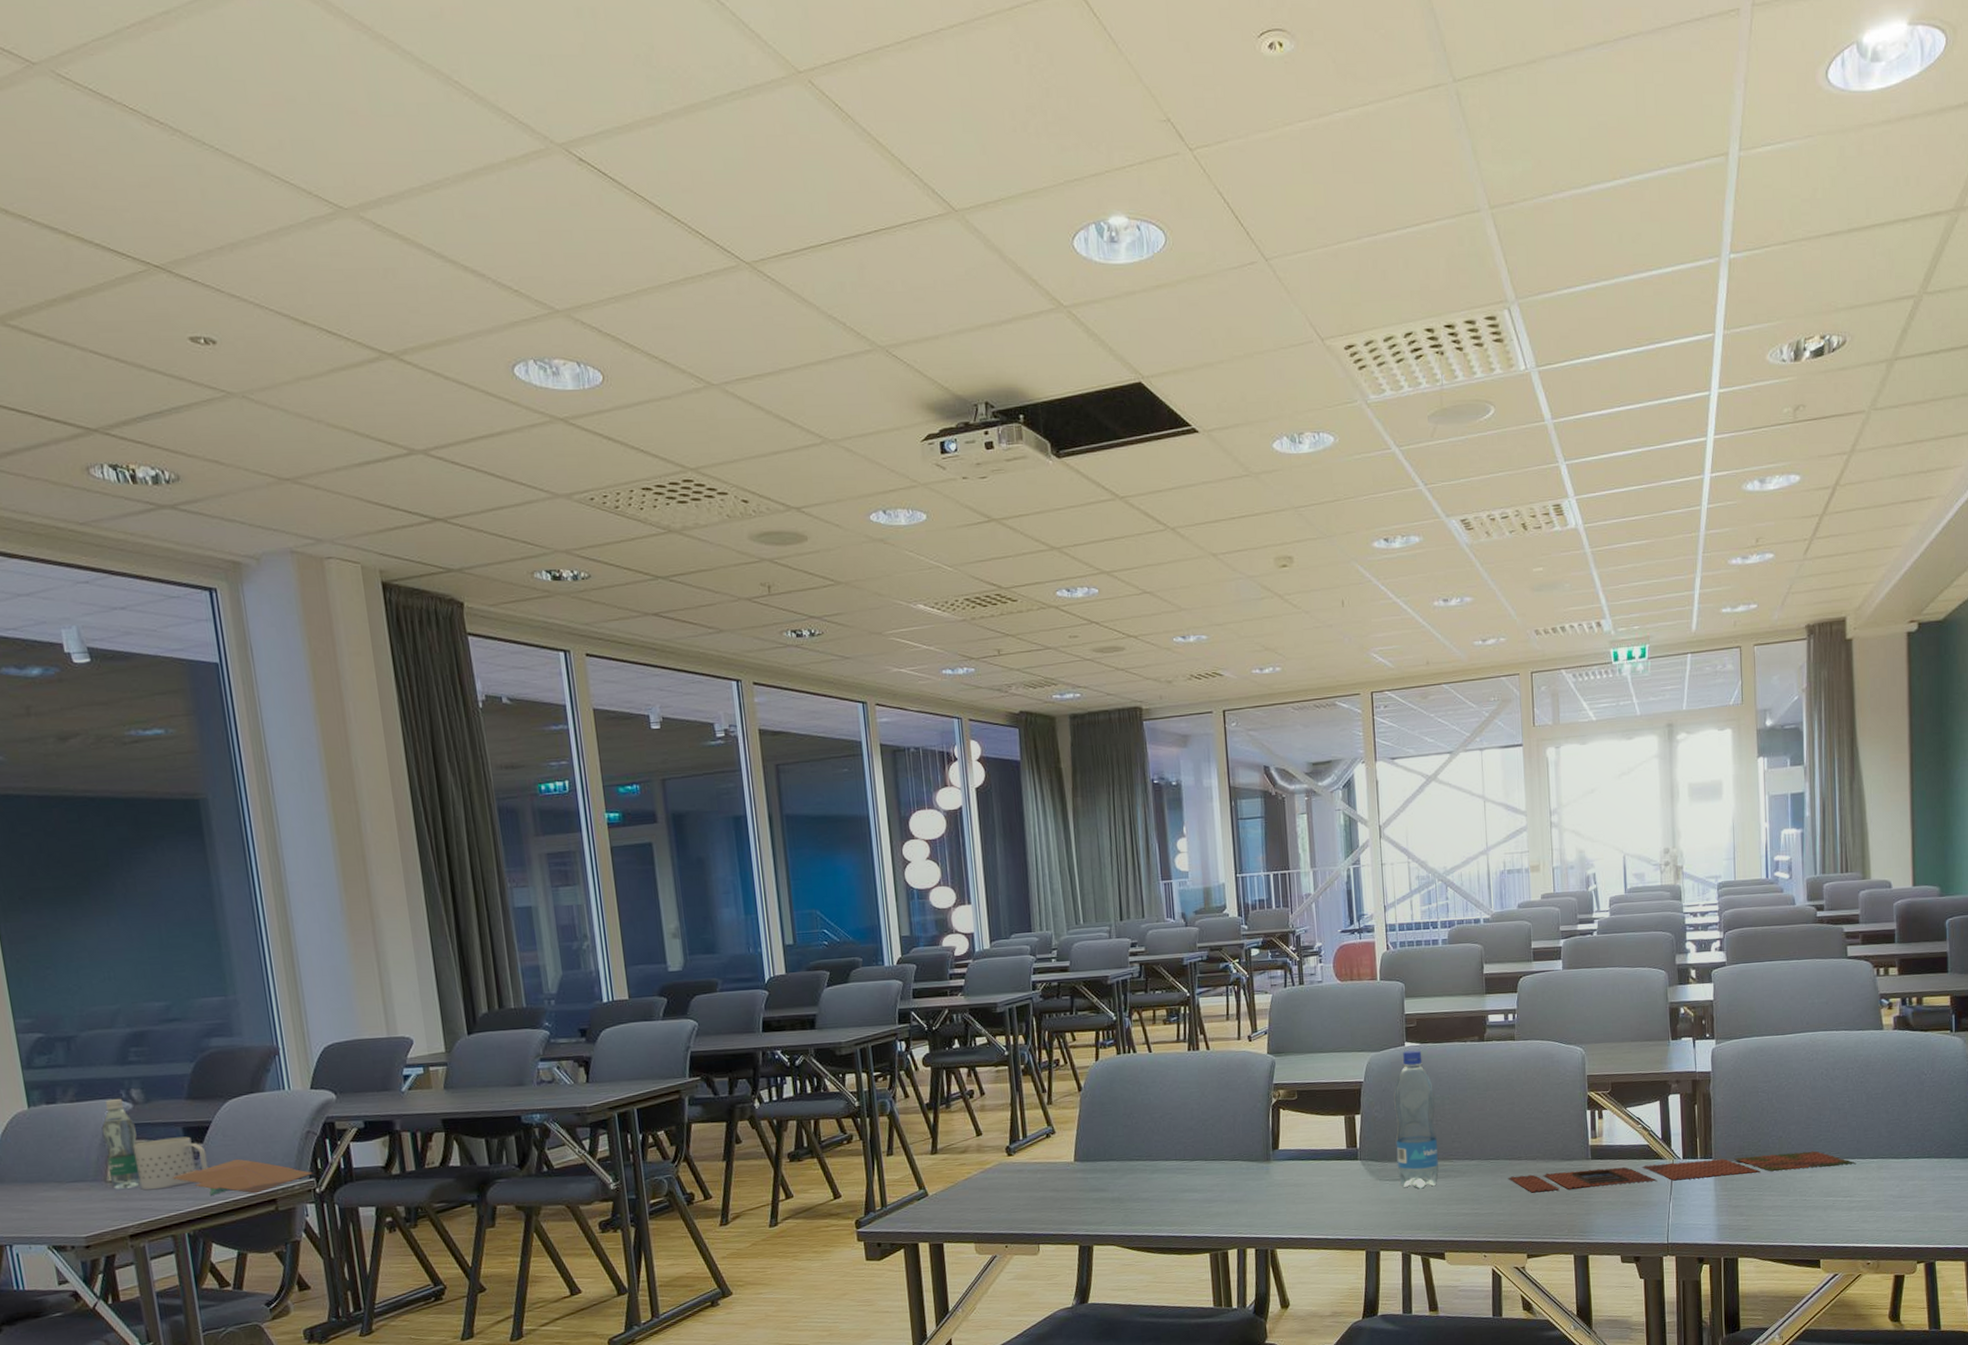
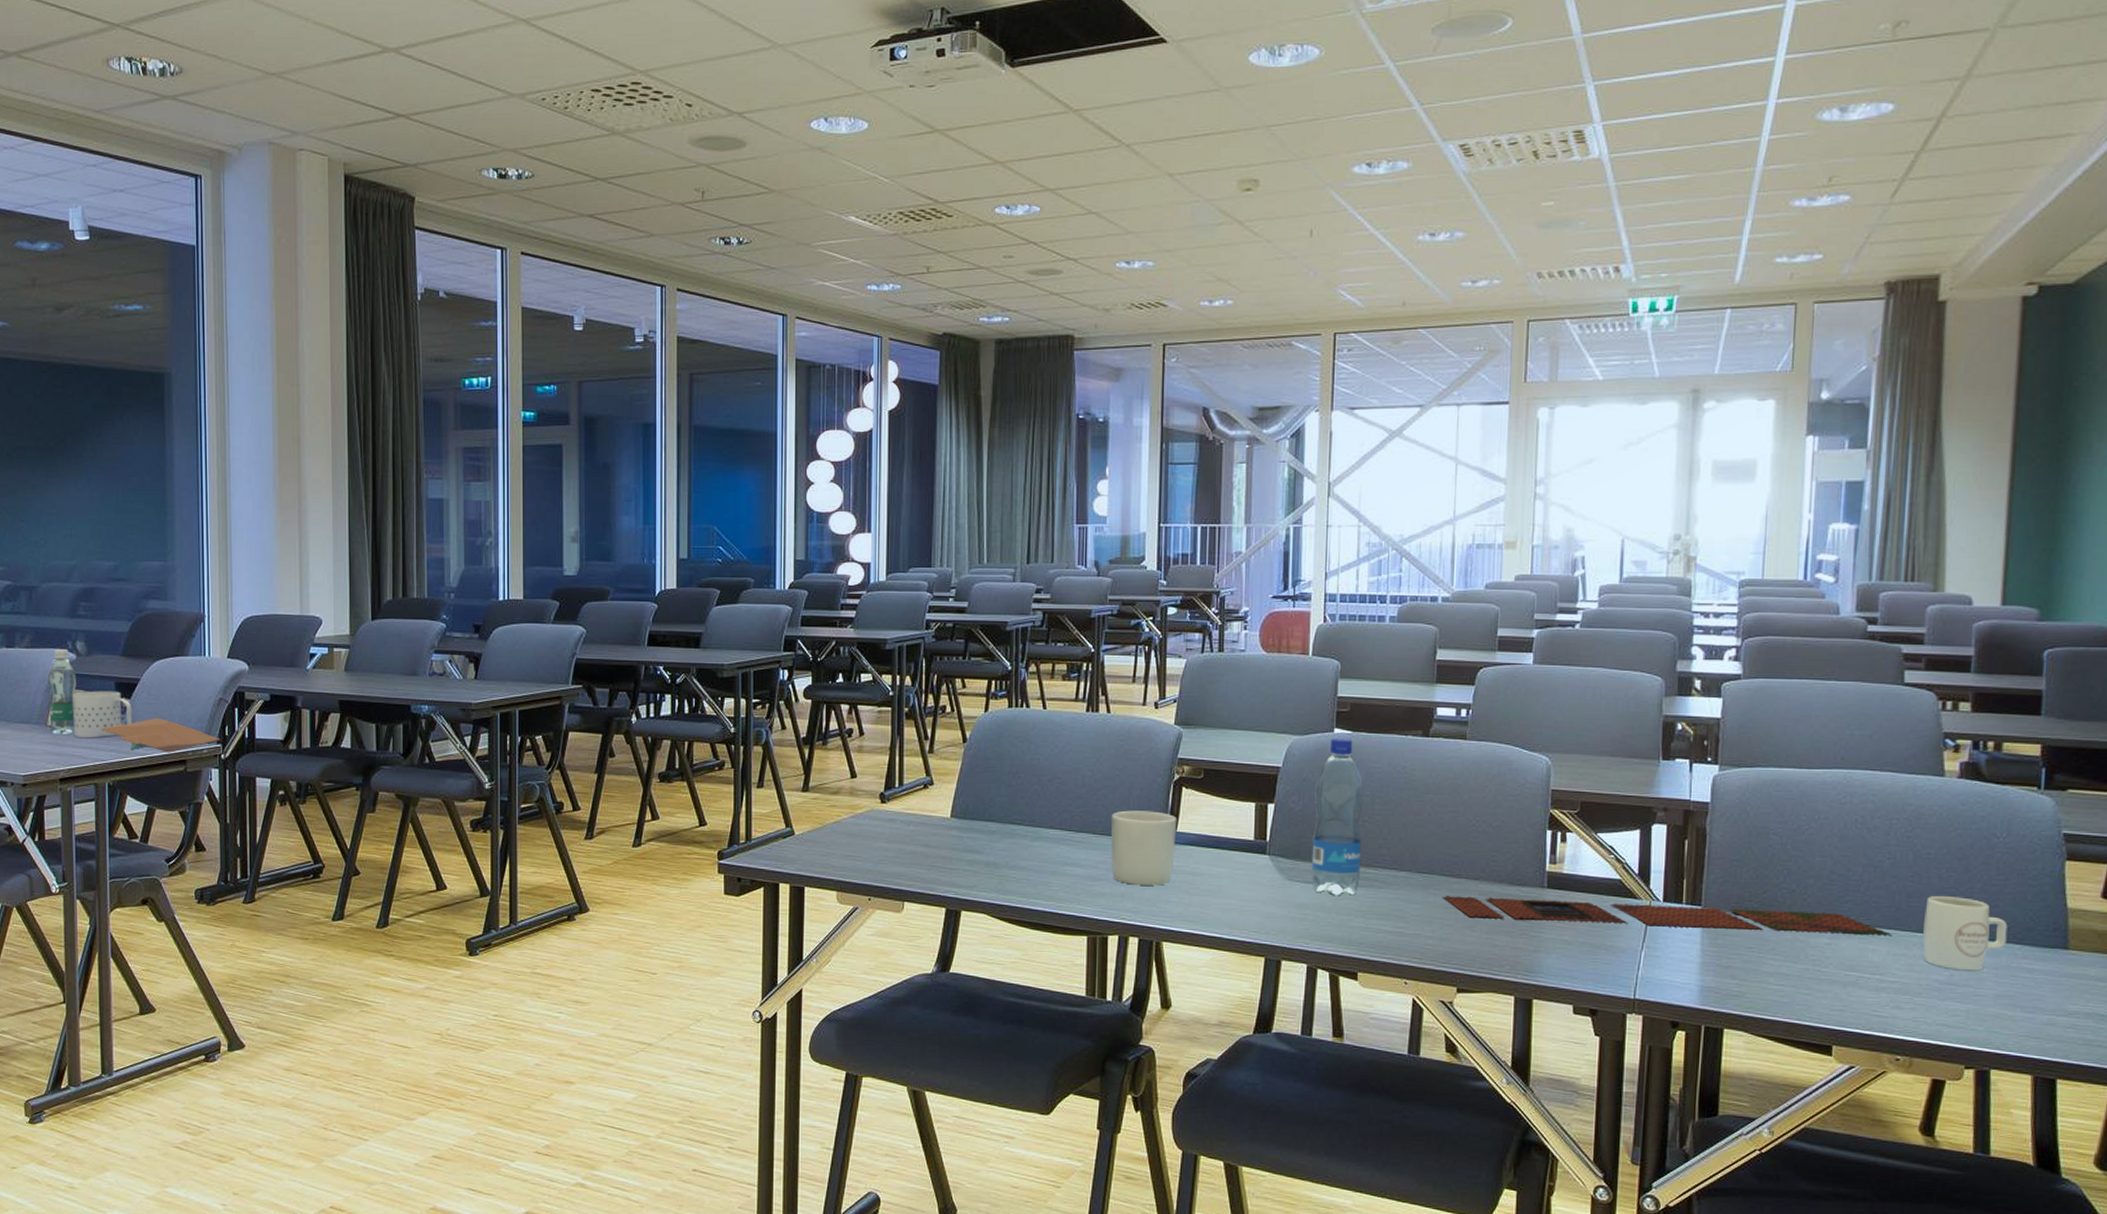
mug: none [1219,1133,1280,1202] -> present [1110,810,1177,886]
mug: none [1877,1126,1939,1186] -> present [1922,895,2008,971]

